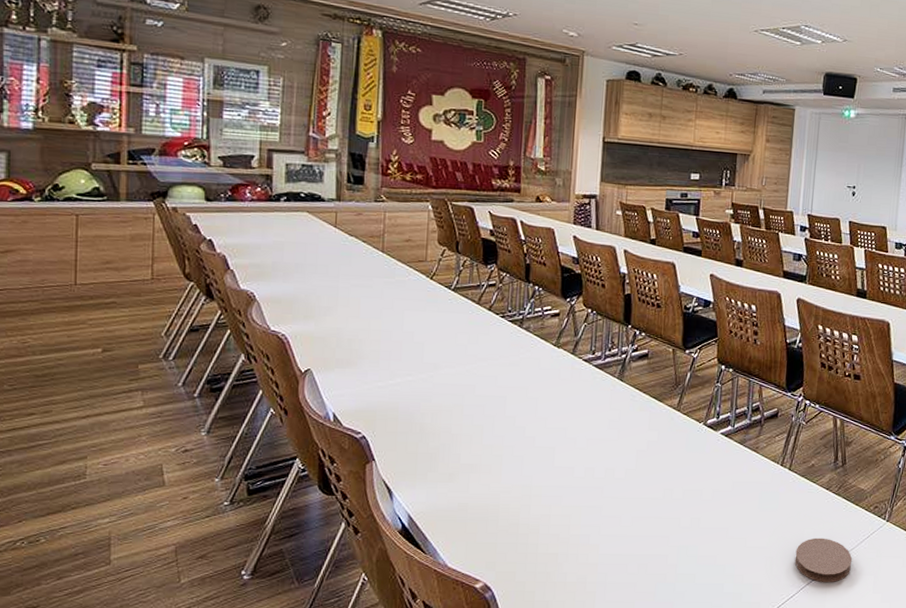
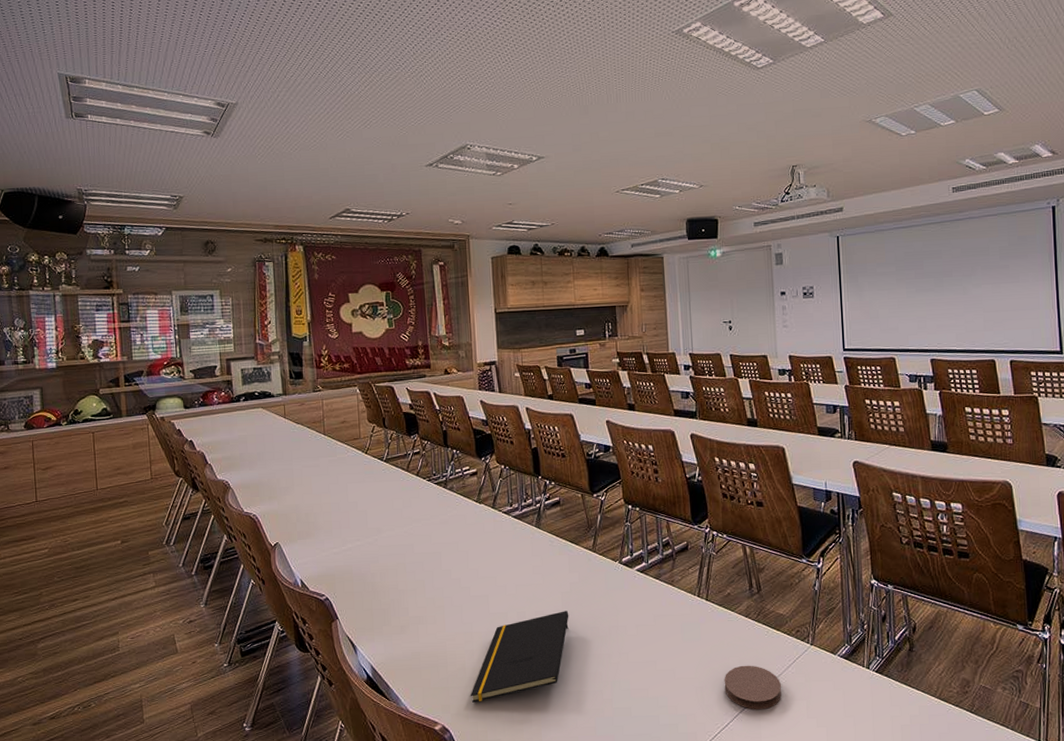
notepad: none [520,470,642,561] -> present [470,611,569,703]

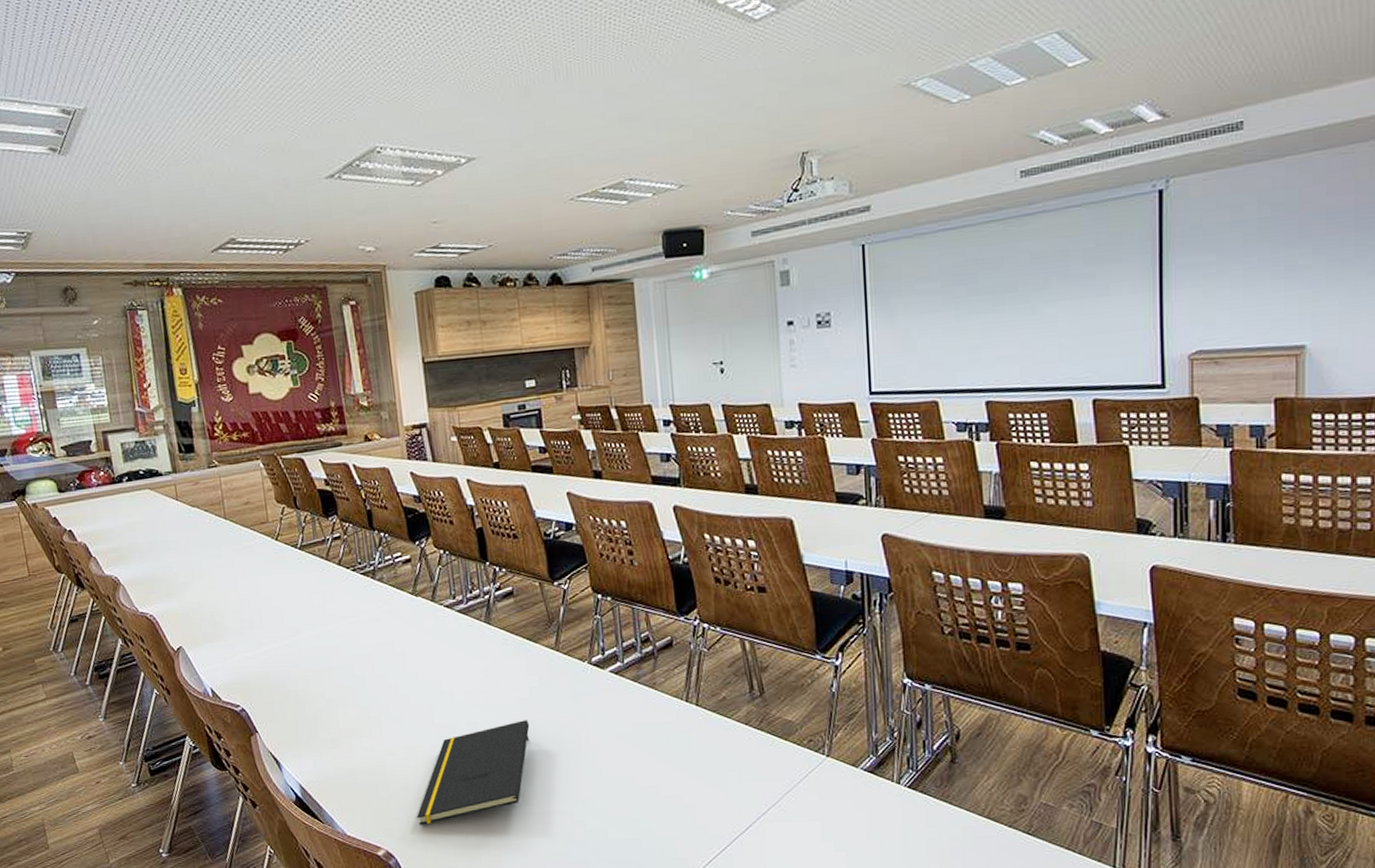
coaster: present [724,665,782,709] -> none [719,780,791,832]

